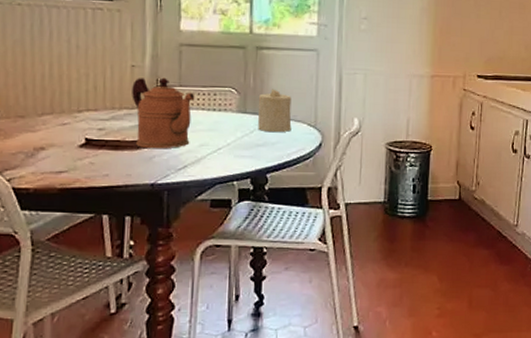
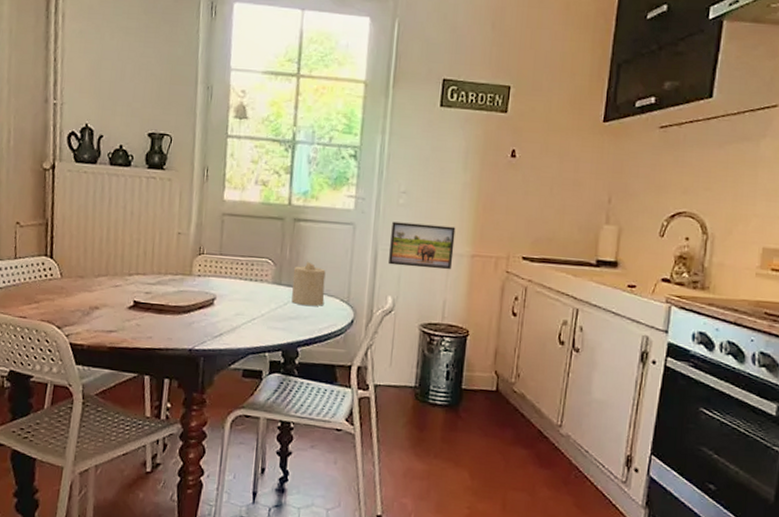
coffeepot: present [132,77,195,149] -> none [176,245,234,316]
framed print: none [353,46,416,91] -> present [389,221,456,270]

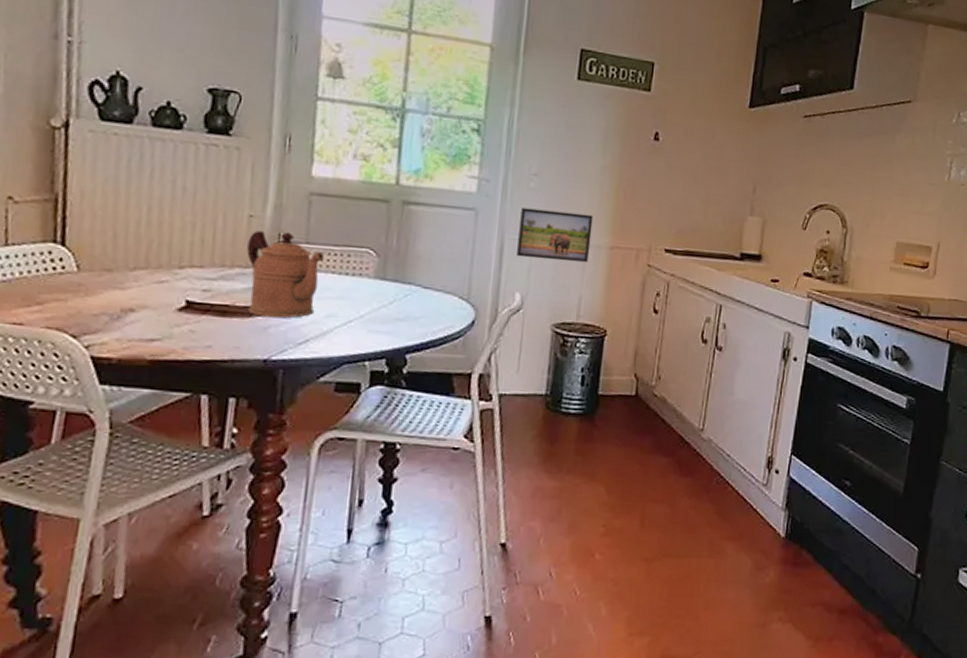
coffeepot: none [176,245,234,316] -> present [247,230,325,319]
candle: present [291,261,326,306] -> none [399,252,442,305]

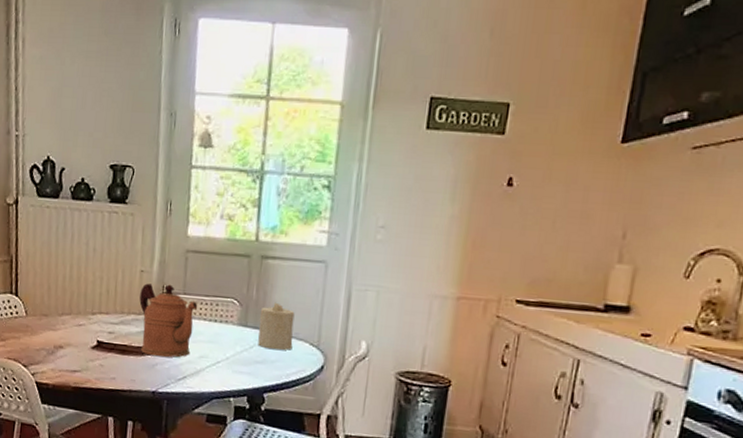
candle: none [399,252,442,305] -> present [258,302,295,350]
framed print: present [517,207,593,263] -> none [363,259,440,314]

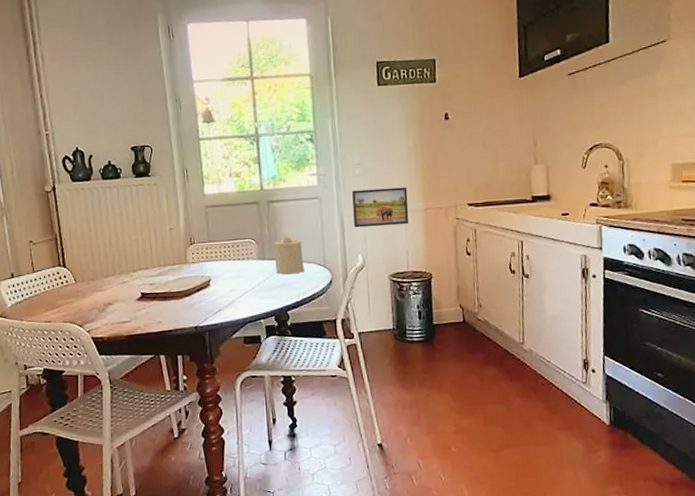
coffeepot: present [139,283,198,358] -> none [172,236,222,297]
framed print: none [363,259,440,314] -> present [352,187,409,228]

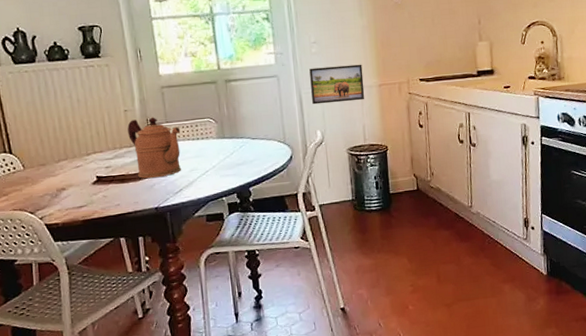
coffeepot: none [172,236,222,297] -> present [127,117,182,179]
candle: present [274,236,305,274] -> none [233,114,265,152]

